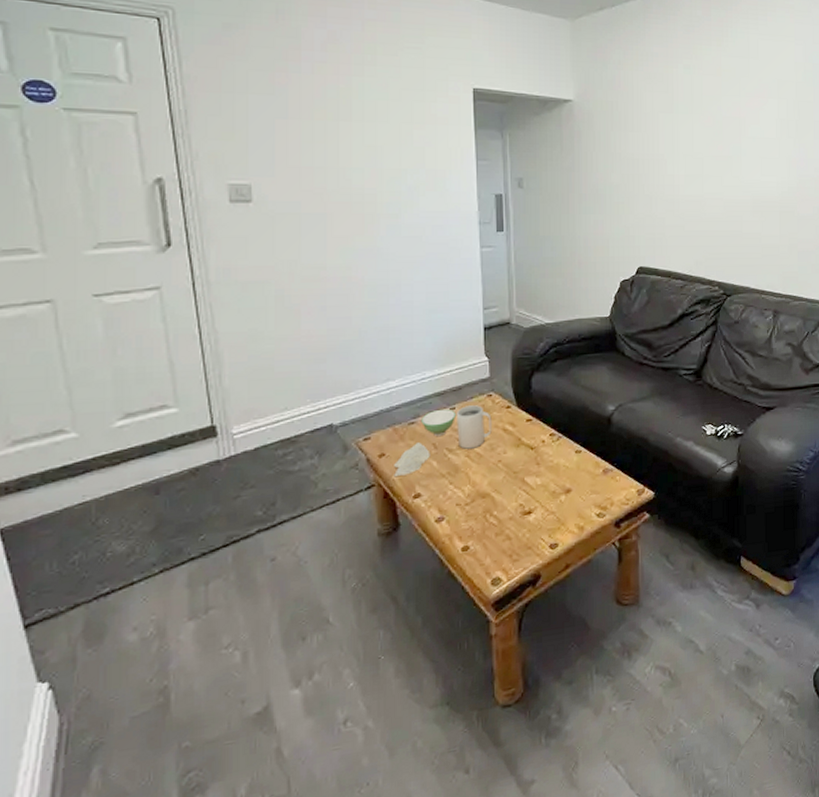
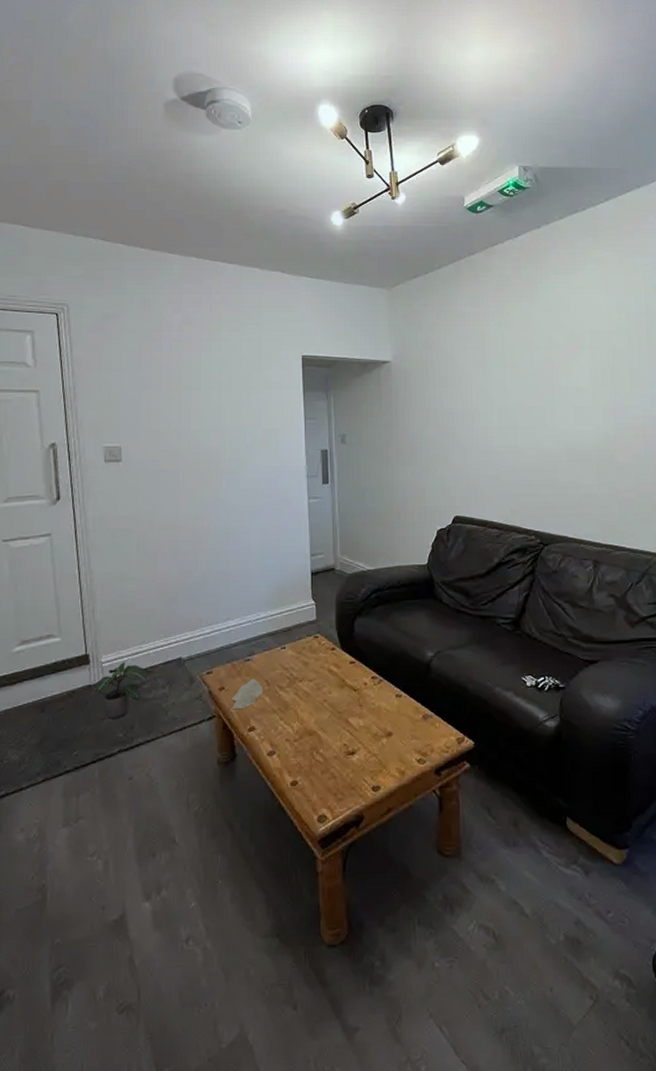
potted plant: none [223,432,292,497] -> present [94,662,148,719]
bowl: present [421,408,456,437] -> none [256,648,286,674]
mug: present [455,405,492,449] -> none [286,646,318,687]

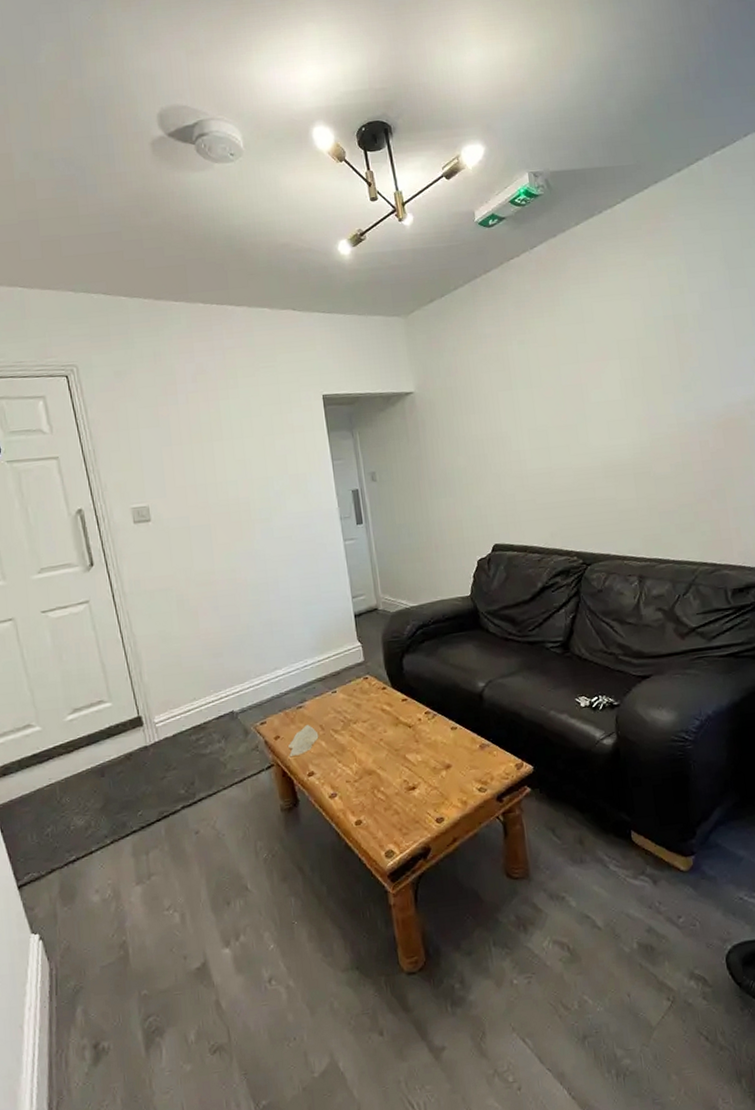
potted plant: present [94,662,148,719] -> none [150,720,203,777]

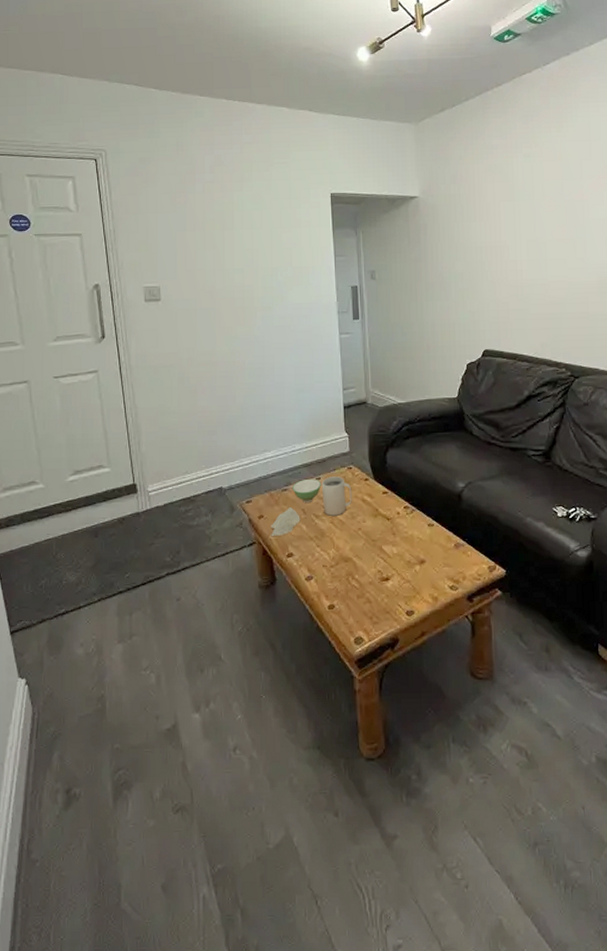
bowl: none [308,692,338,719] -> present [292,478,321,504]
mug: none [337,688,371,729] -> present [321,476,352,516]

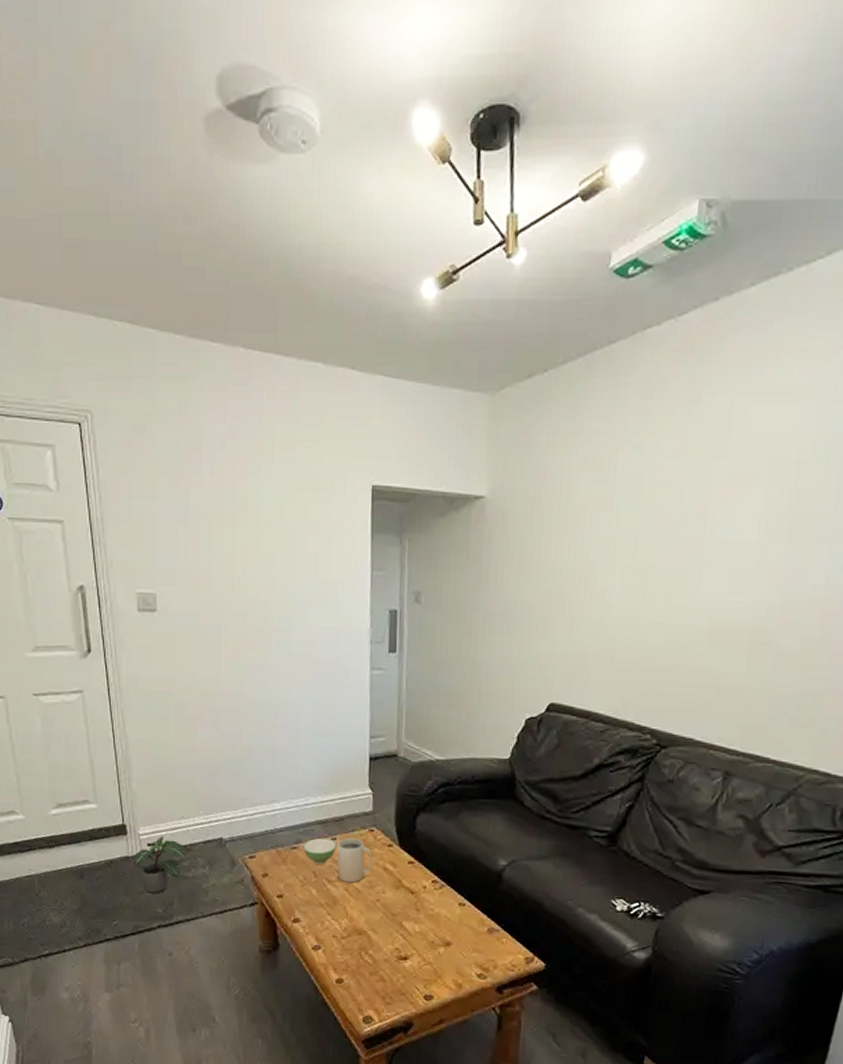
potted plant: none [142,491,192,544] -> present [132,836,188,894]
tissue: present [271,506,300,537] -> none [276,867,310,899]

